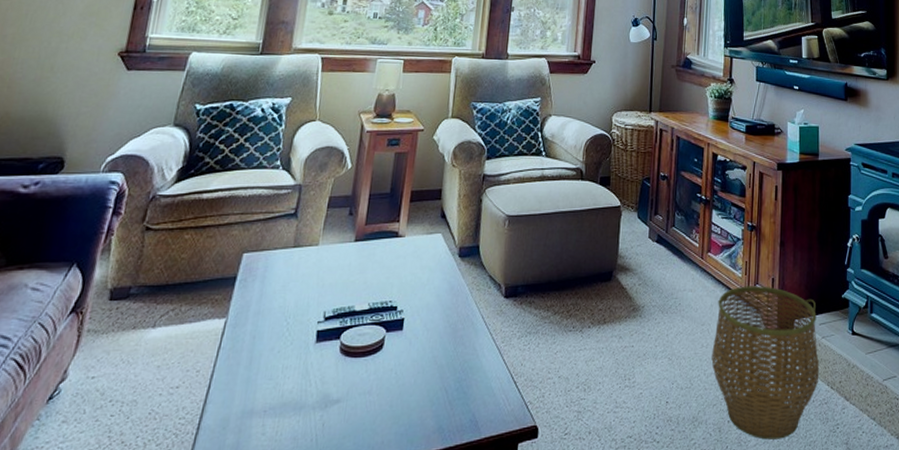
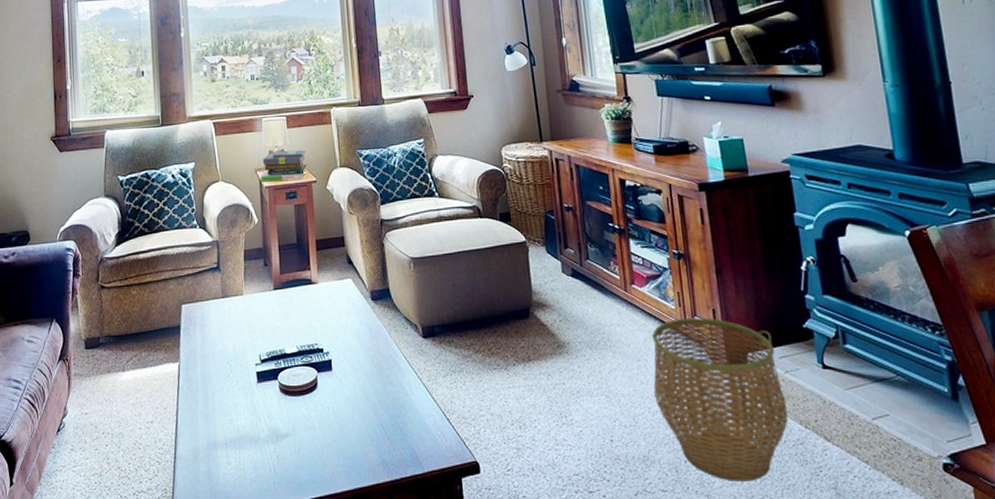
books: none [363,95,418,127] -> present [261,150,308,182]

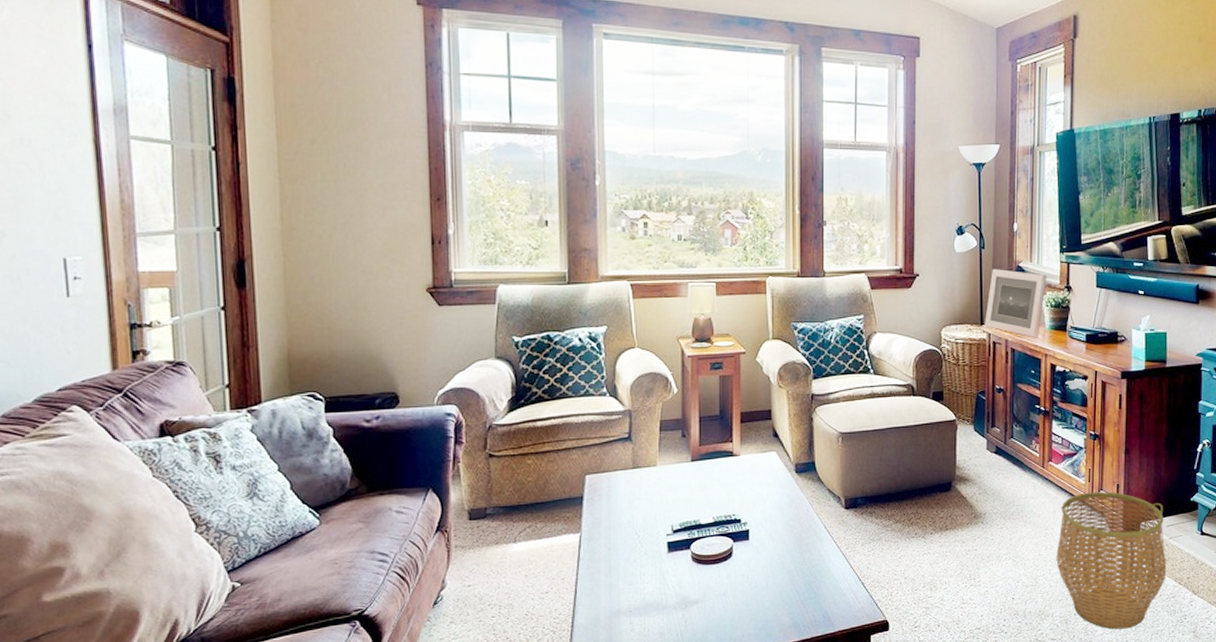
books: present [261,150,308,182] -> none [683,319,737,351]
picture frame: none [544,84,604,153] -> present [984,269,1047,338]

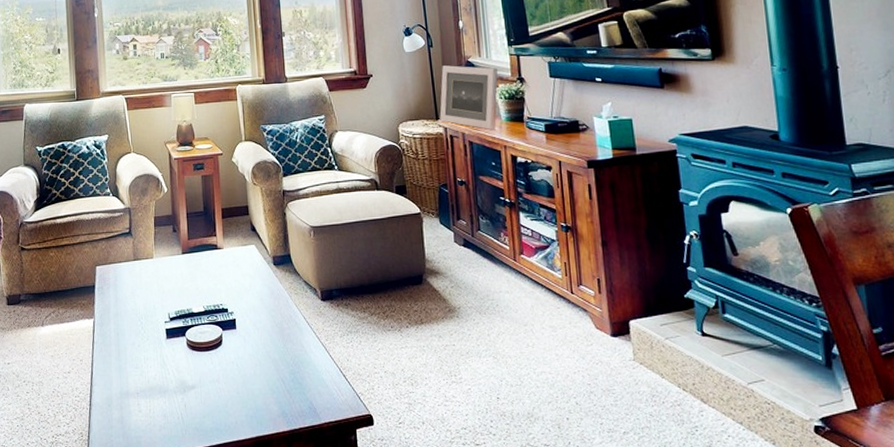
basket: present [1056,491,1167,629] -> none [539,286,668,438]

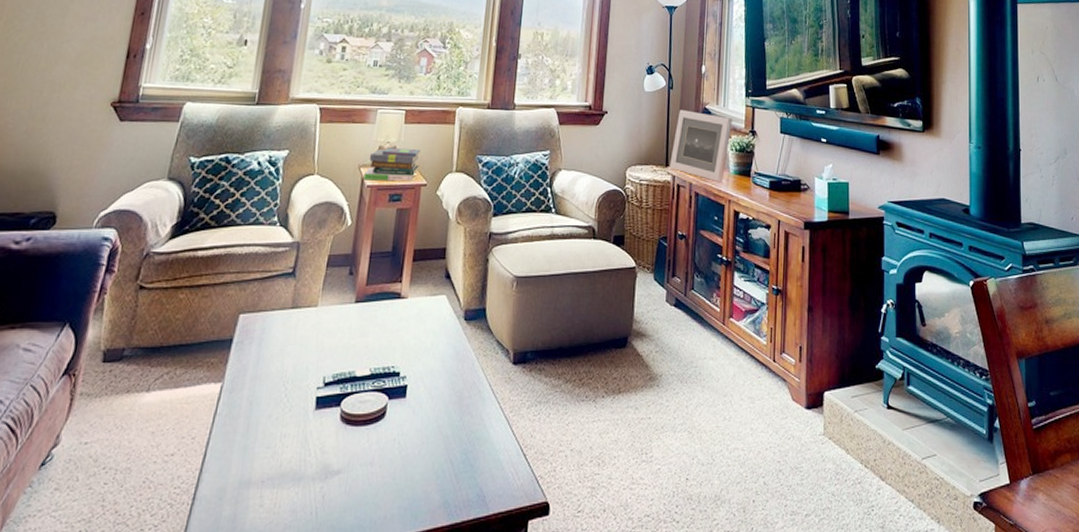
books: none [170,124,214,154] -> present [363,147,420,182]

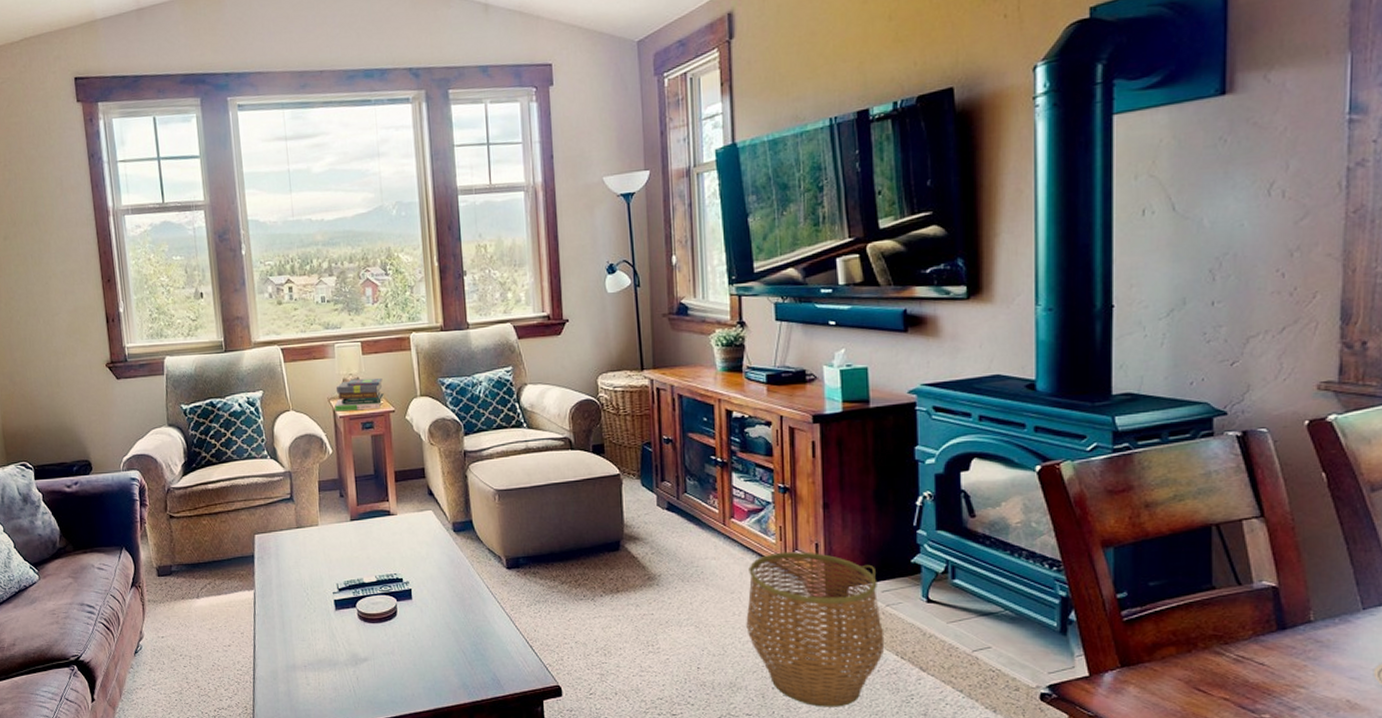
picture frame: present [669,110,732,183] -> none [645,308,715,382]
basket: none [735,354,852,521] -> present [746,552,885,707]

